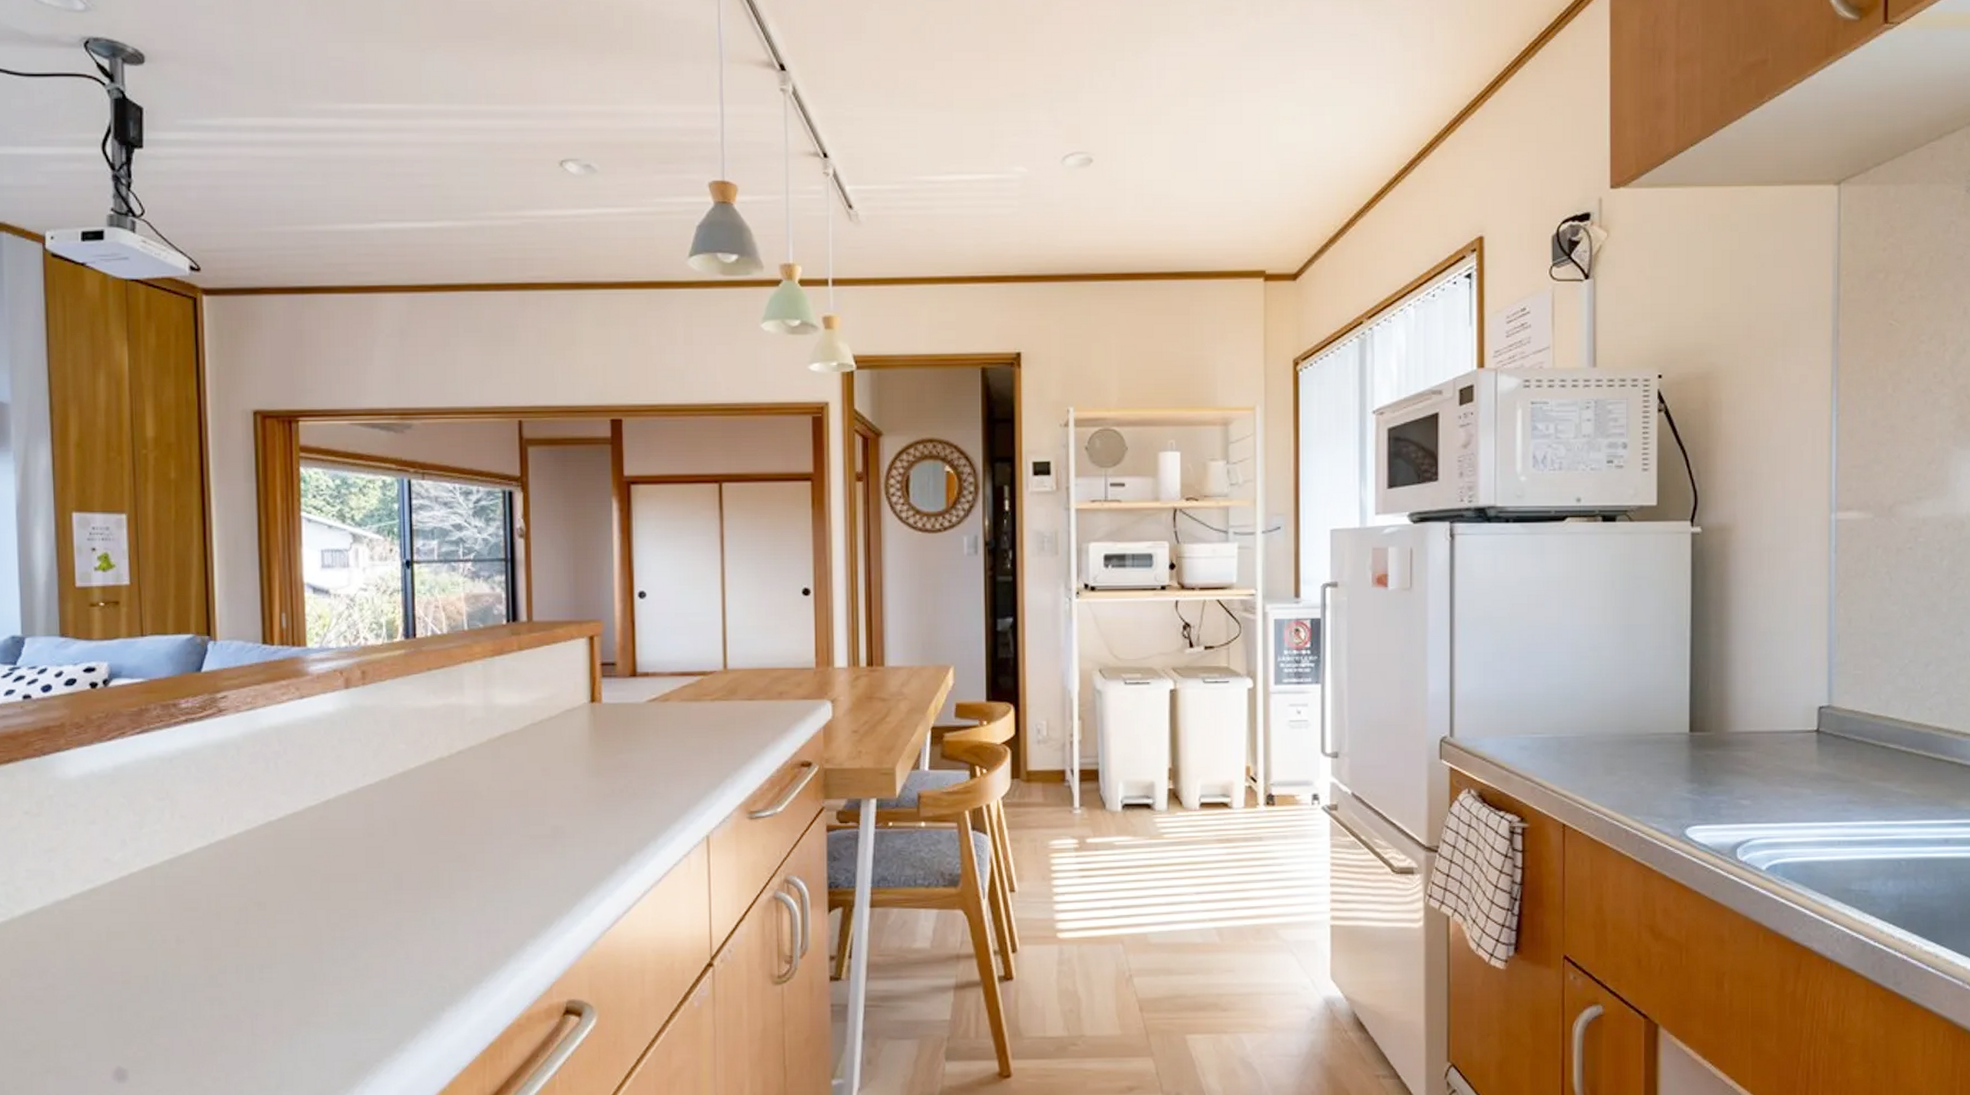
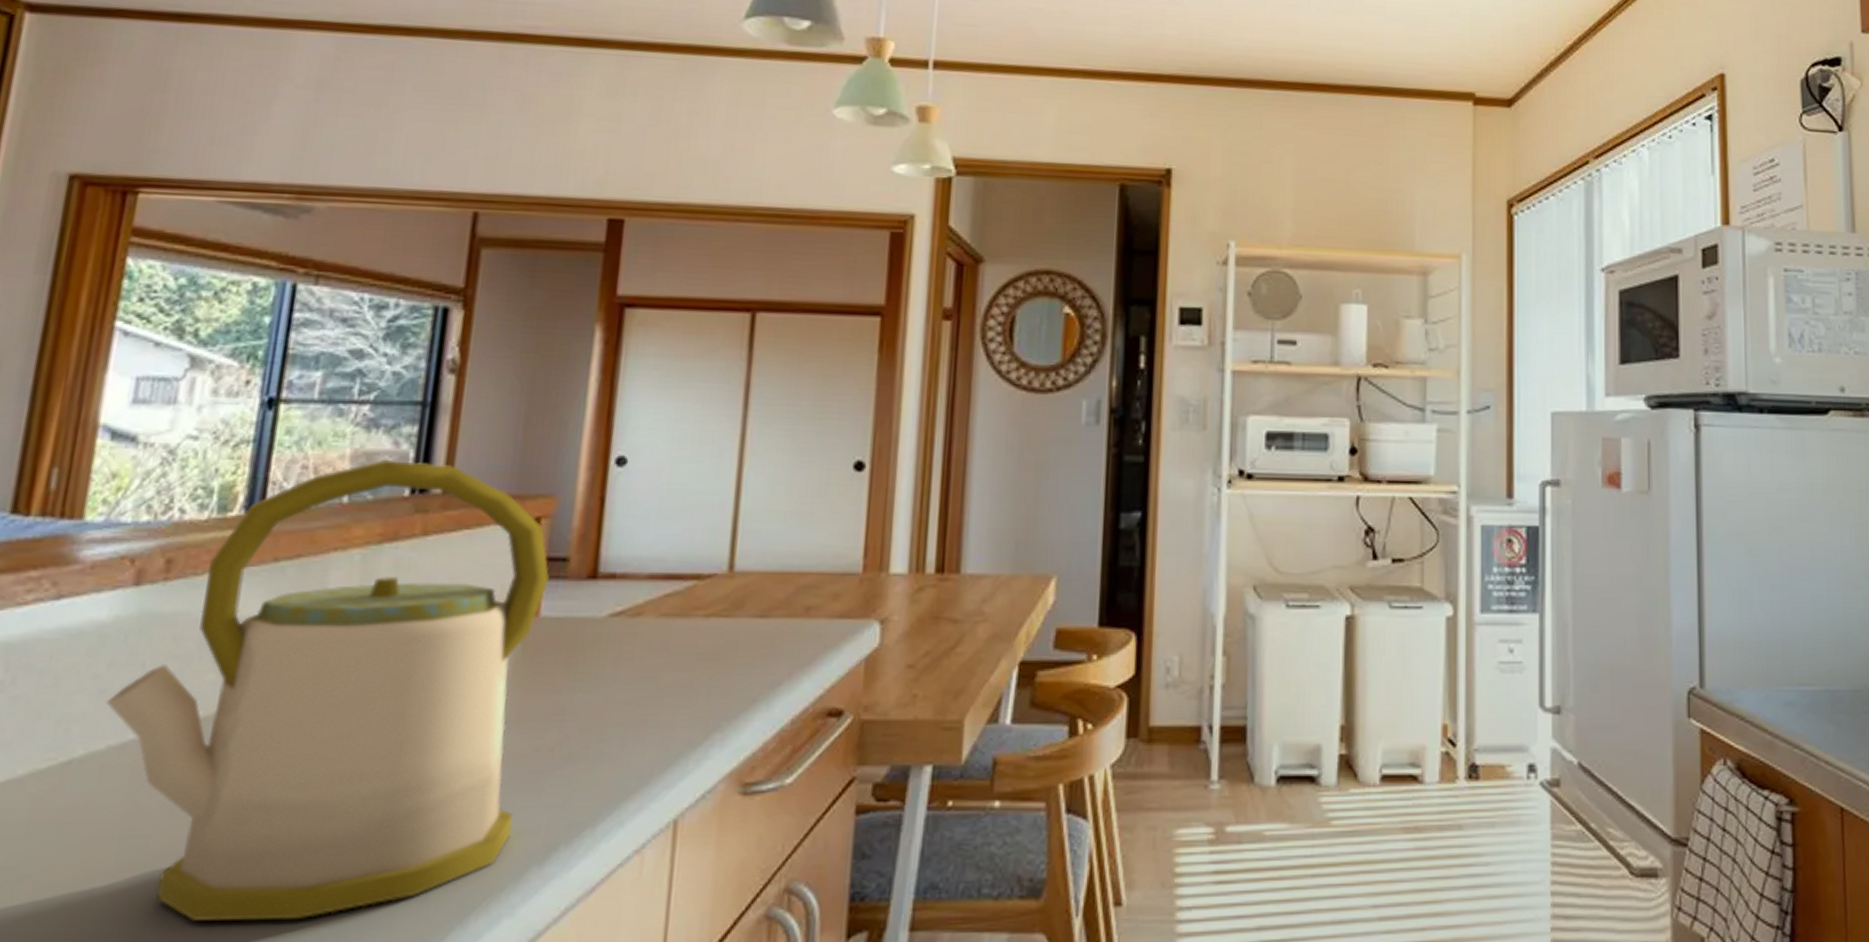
kettle: none [342,599,605,898] -> present [105,459,549,921]

